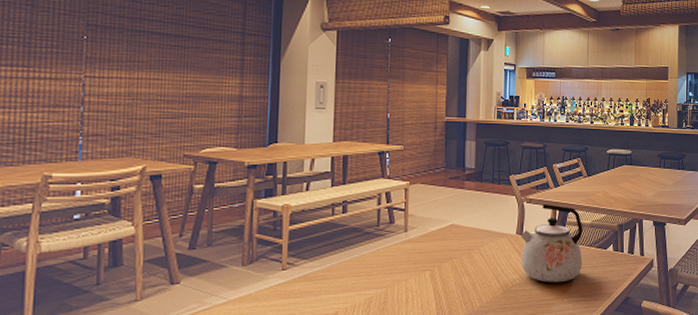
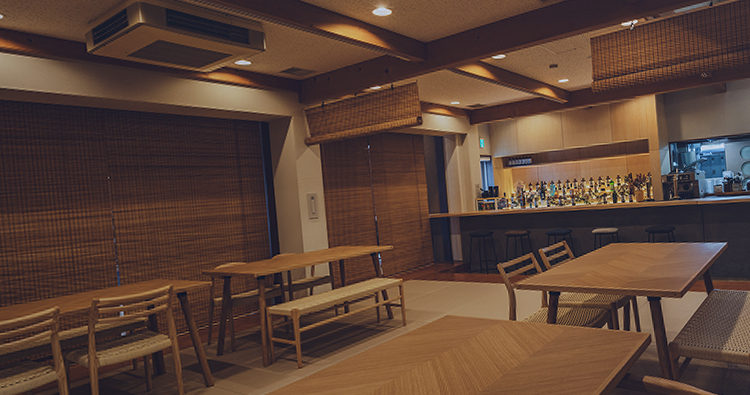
kettle: present [521,204,583,283] -> none [514,288,579,364]

